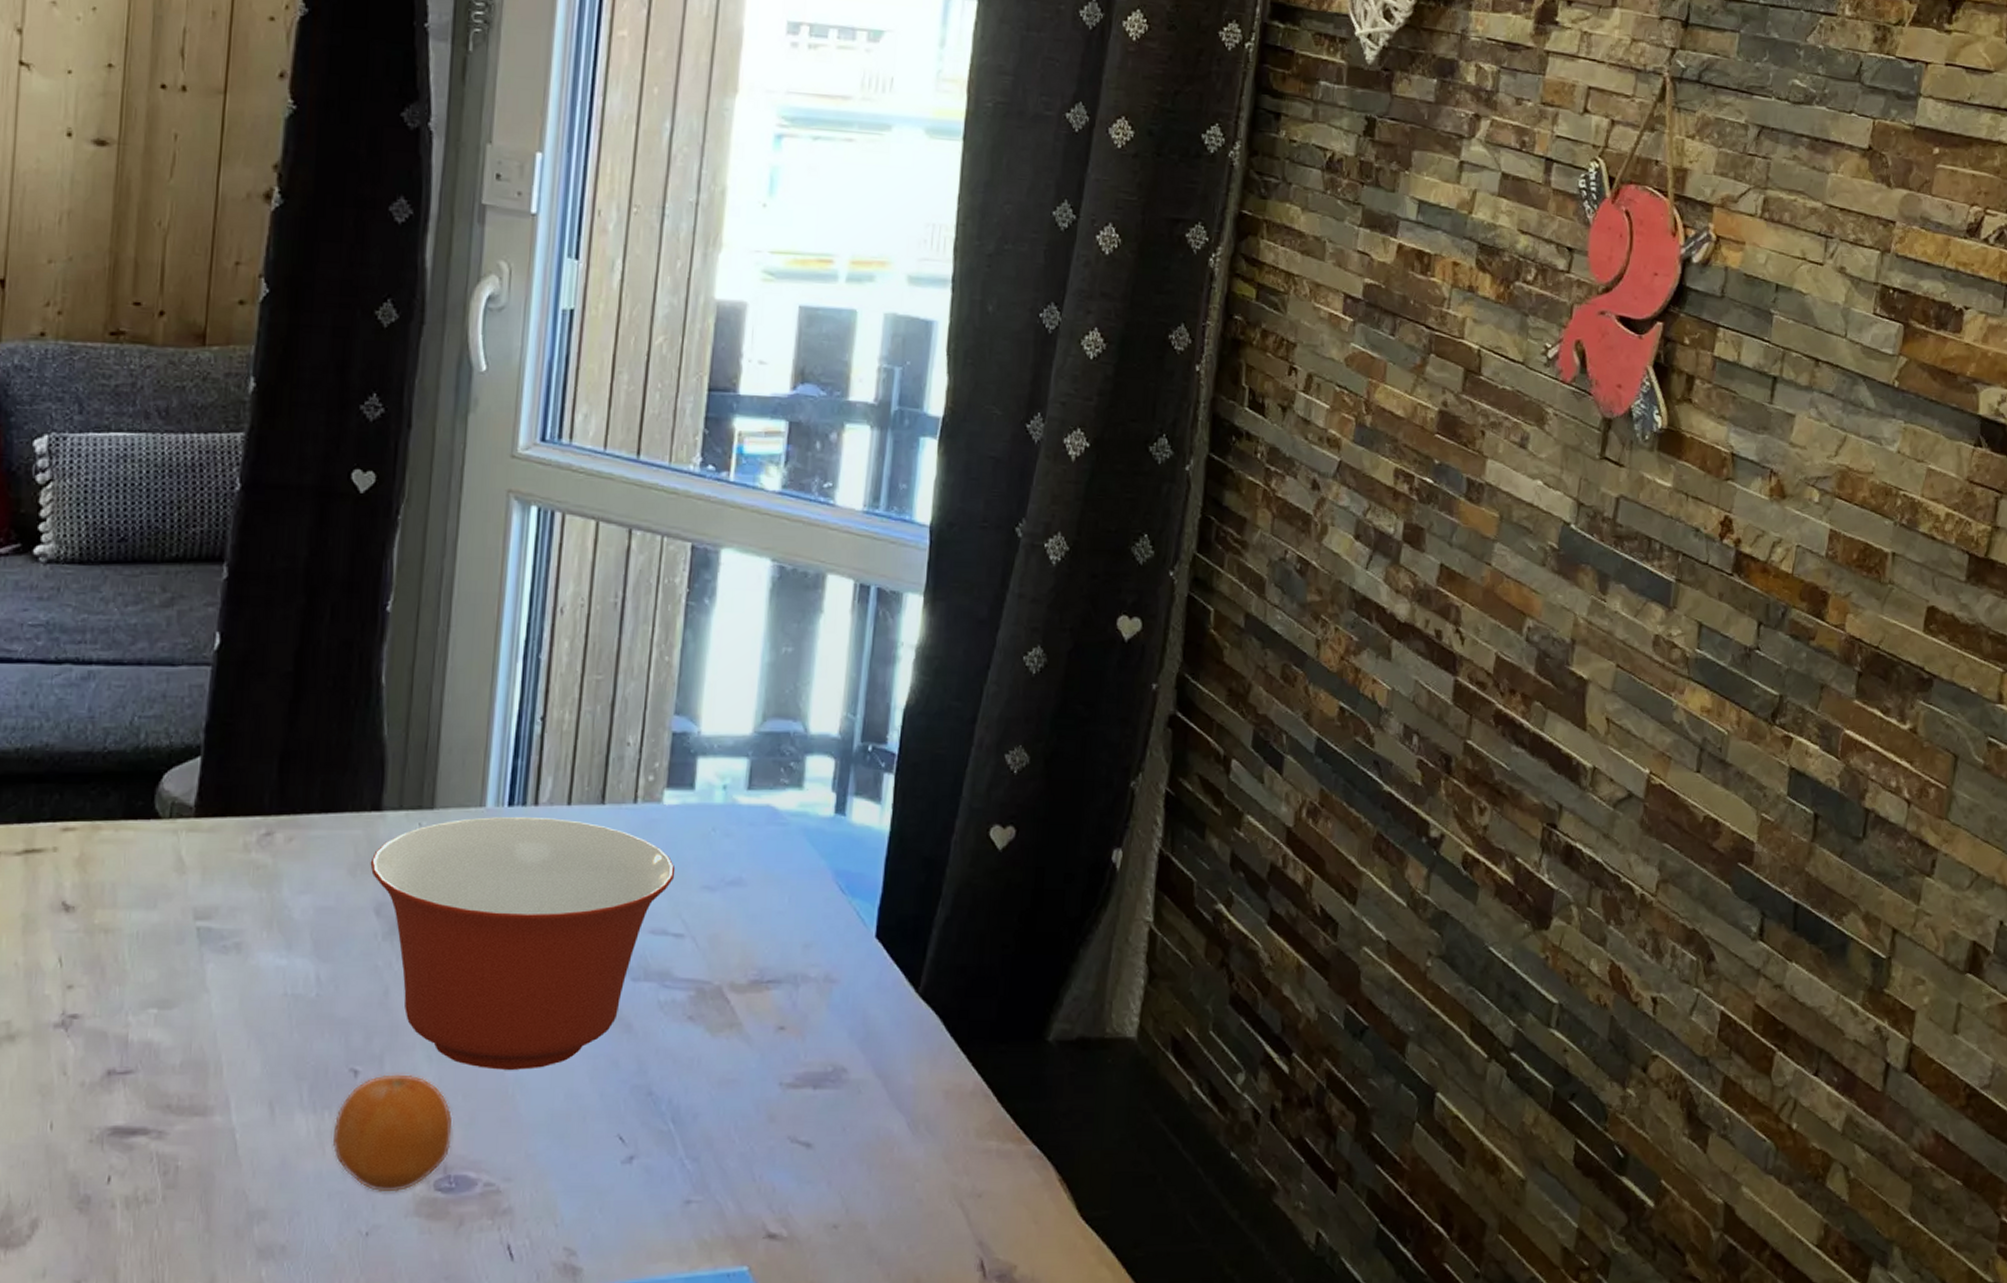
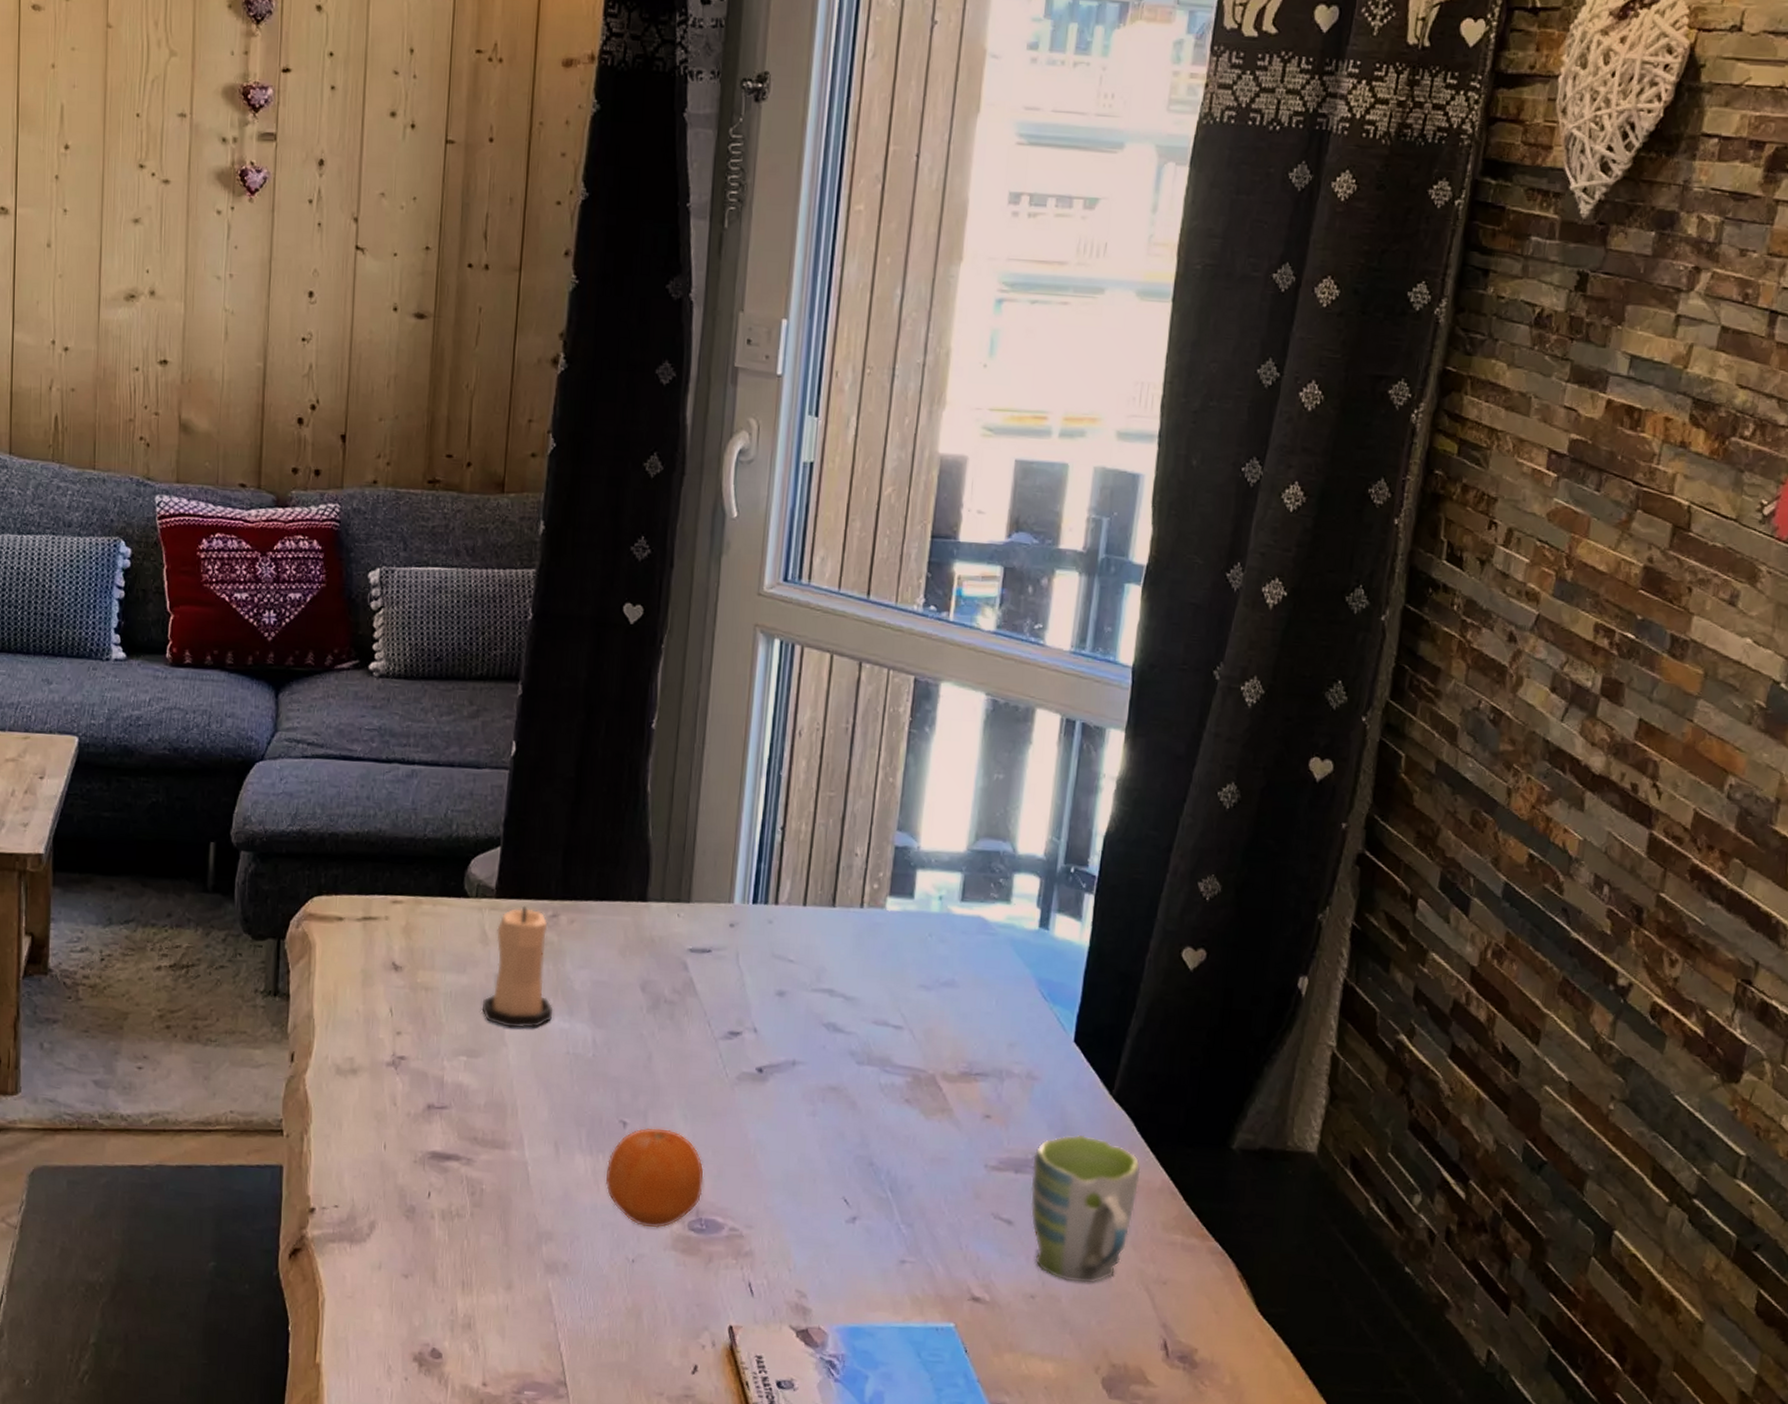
candle: none [178,824,267,970] -> present [483,905,554,1028]
mixing bowl: present [370,816,676,1070] -> none [637,912,896,1134]
mug: none [831,1039,951,1205] -> present [1030,1134,1141,1284]

